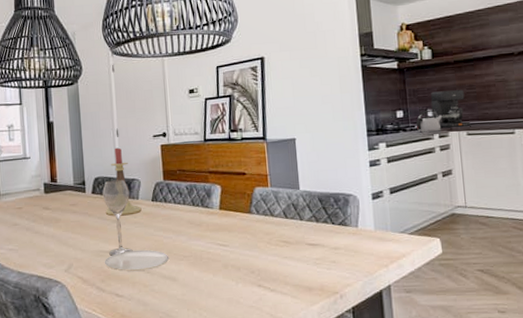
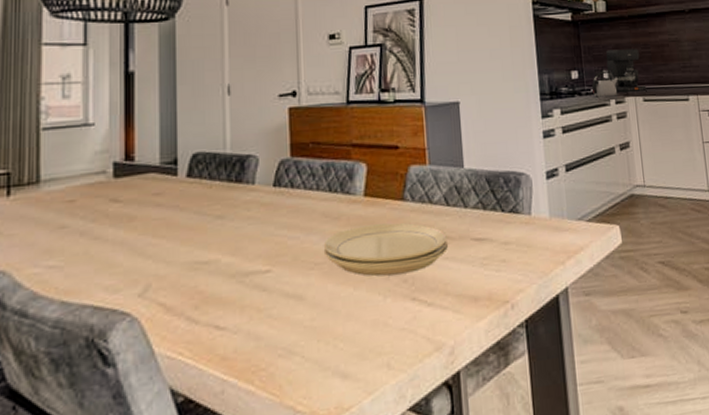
wineglass: present [102,179,133,256] -> none [203,155,244,268]
plate: present [104,249,170,271] -> none [200,256,295,291]
candlestick: present [105,147,142,217] -> none [205,110,259,210]
plate: none [189,230,288,268] -> present [323,223,449,277]

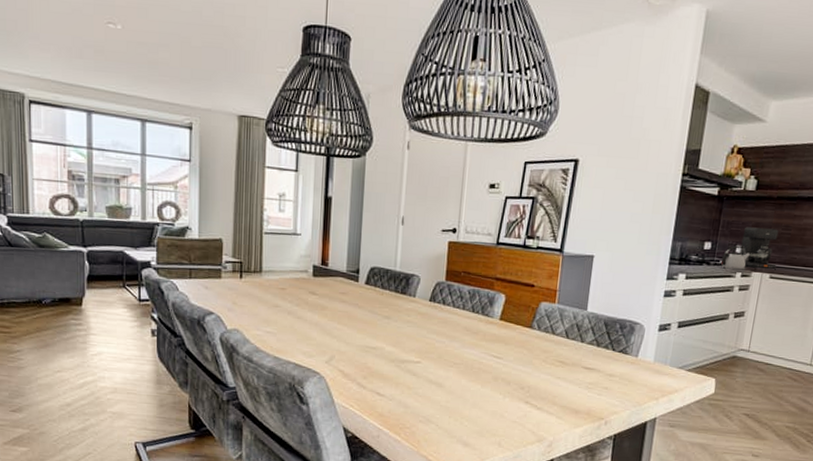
plate: present [323,223,449,277] -> none [461,342,563,383]

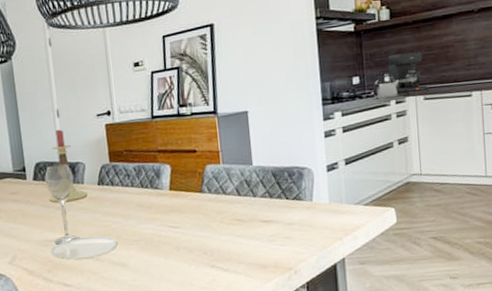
plate: none [369,349,439,373] -> present [50,236,119,260]
wineglass: none [375,272,407,353] -> present [45,163,80,245]
candlestick: none [377,237,417,313] -> present [48,129,88,204]

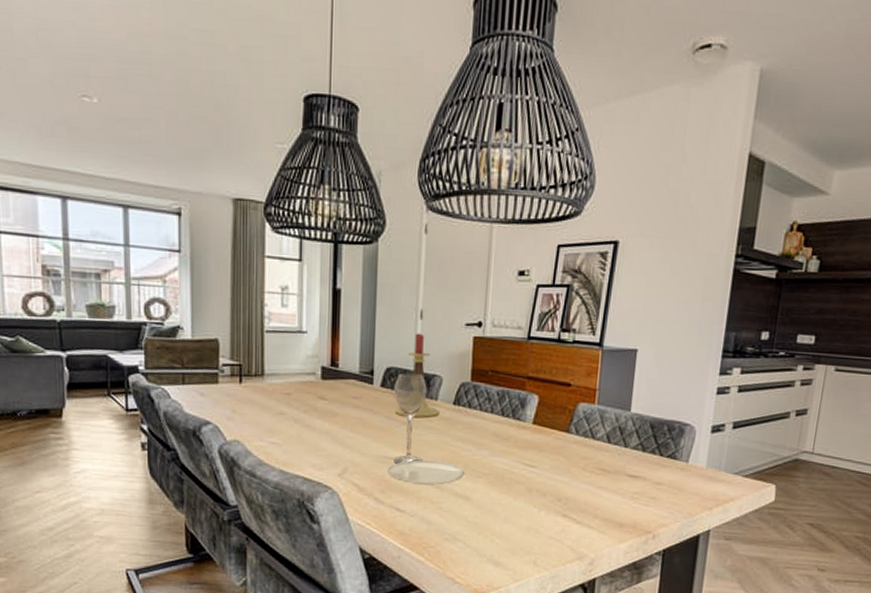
kettle: present [372,74,400,99] -> none [779,335,814,363]
coffee maker: present [388,51,428,94] -> none [801,313,845,362]

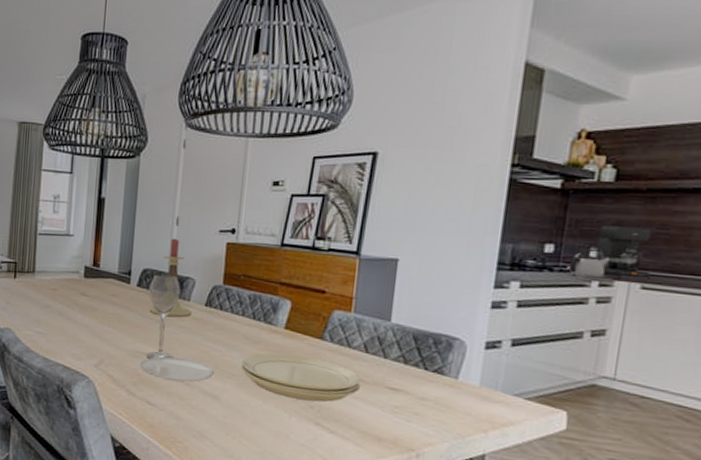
plate: none [491,449,604,494] -> present [240,353,361,402]
kettle: none [779,335,814,363] -> present [568,248,611,279]
coffee maker: none [801,313,845,362] -> present [595,225,652,279]

